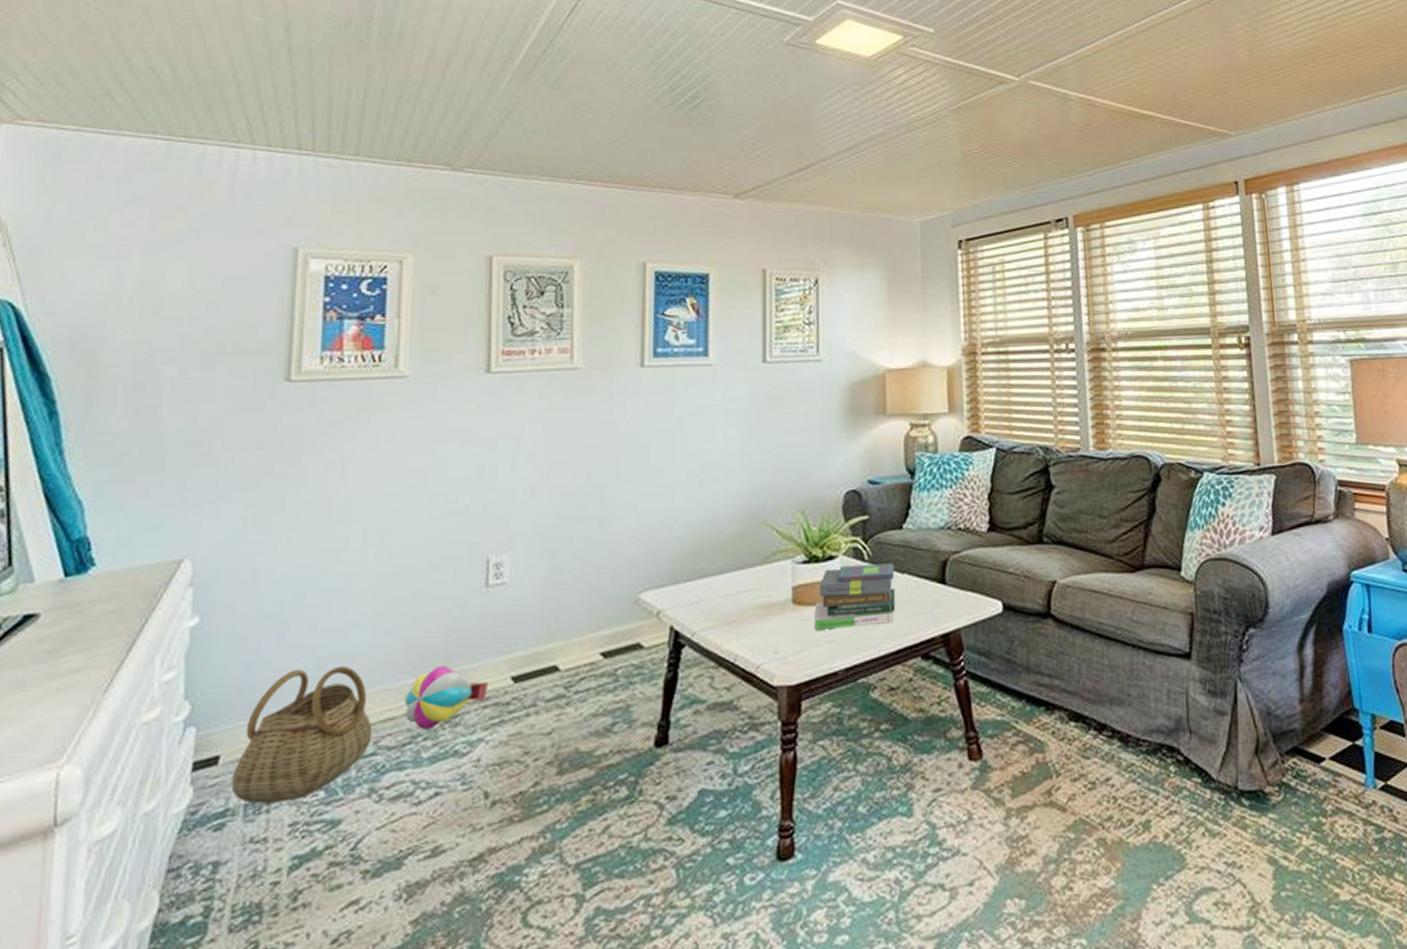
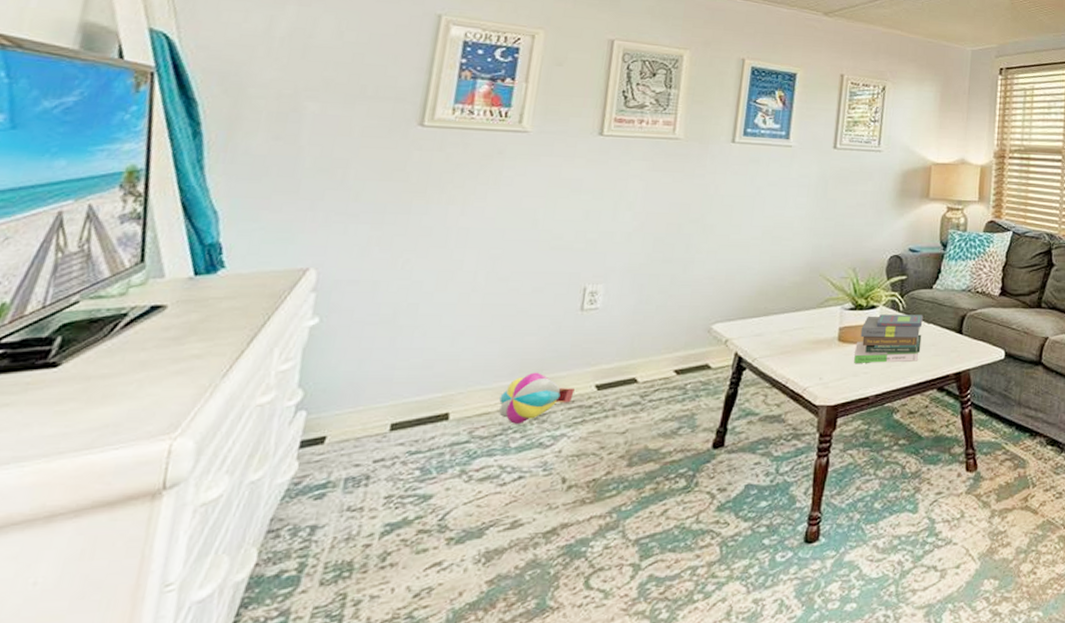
basket: present [231,665,373,804] -> none [334,367,469,479]

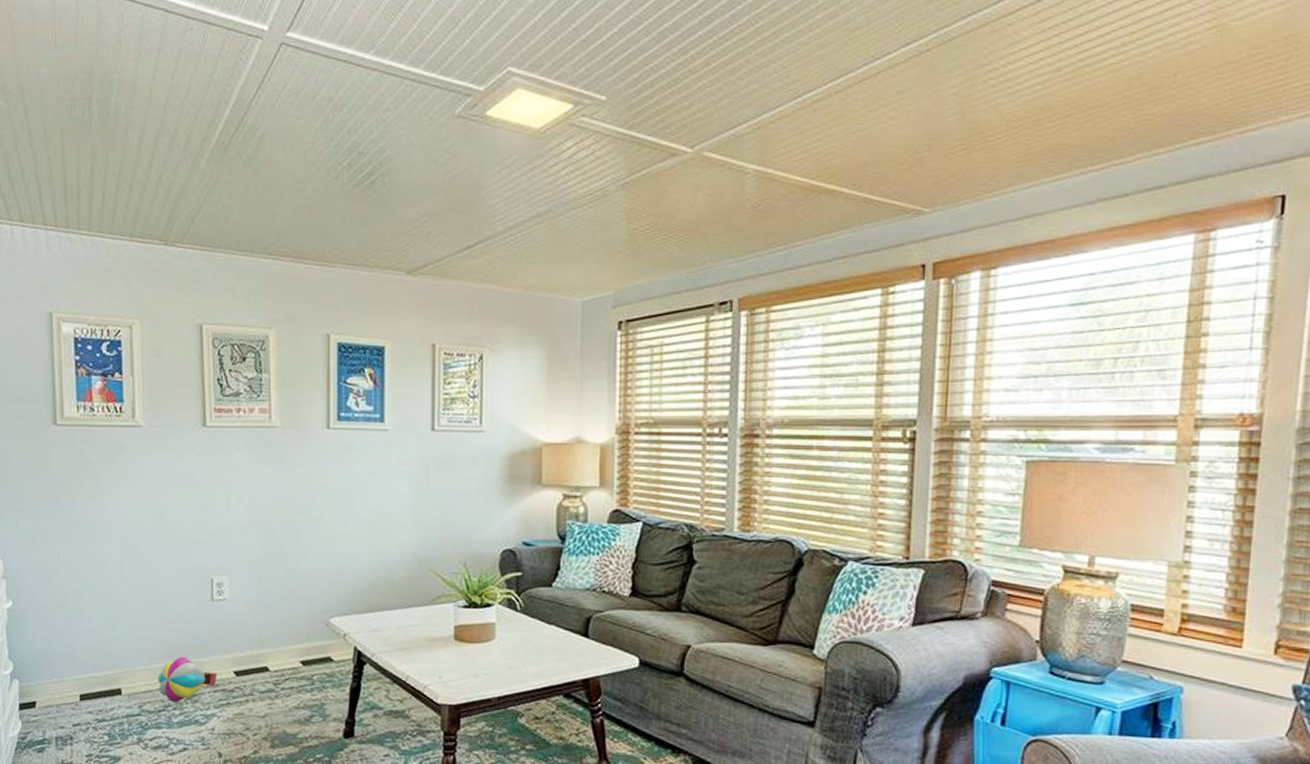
books: present [854,314,924,363] -> none [473,613,544,665]

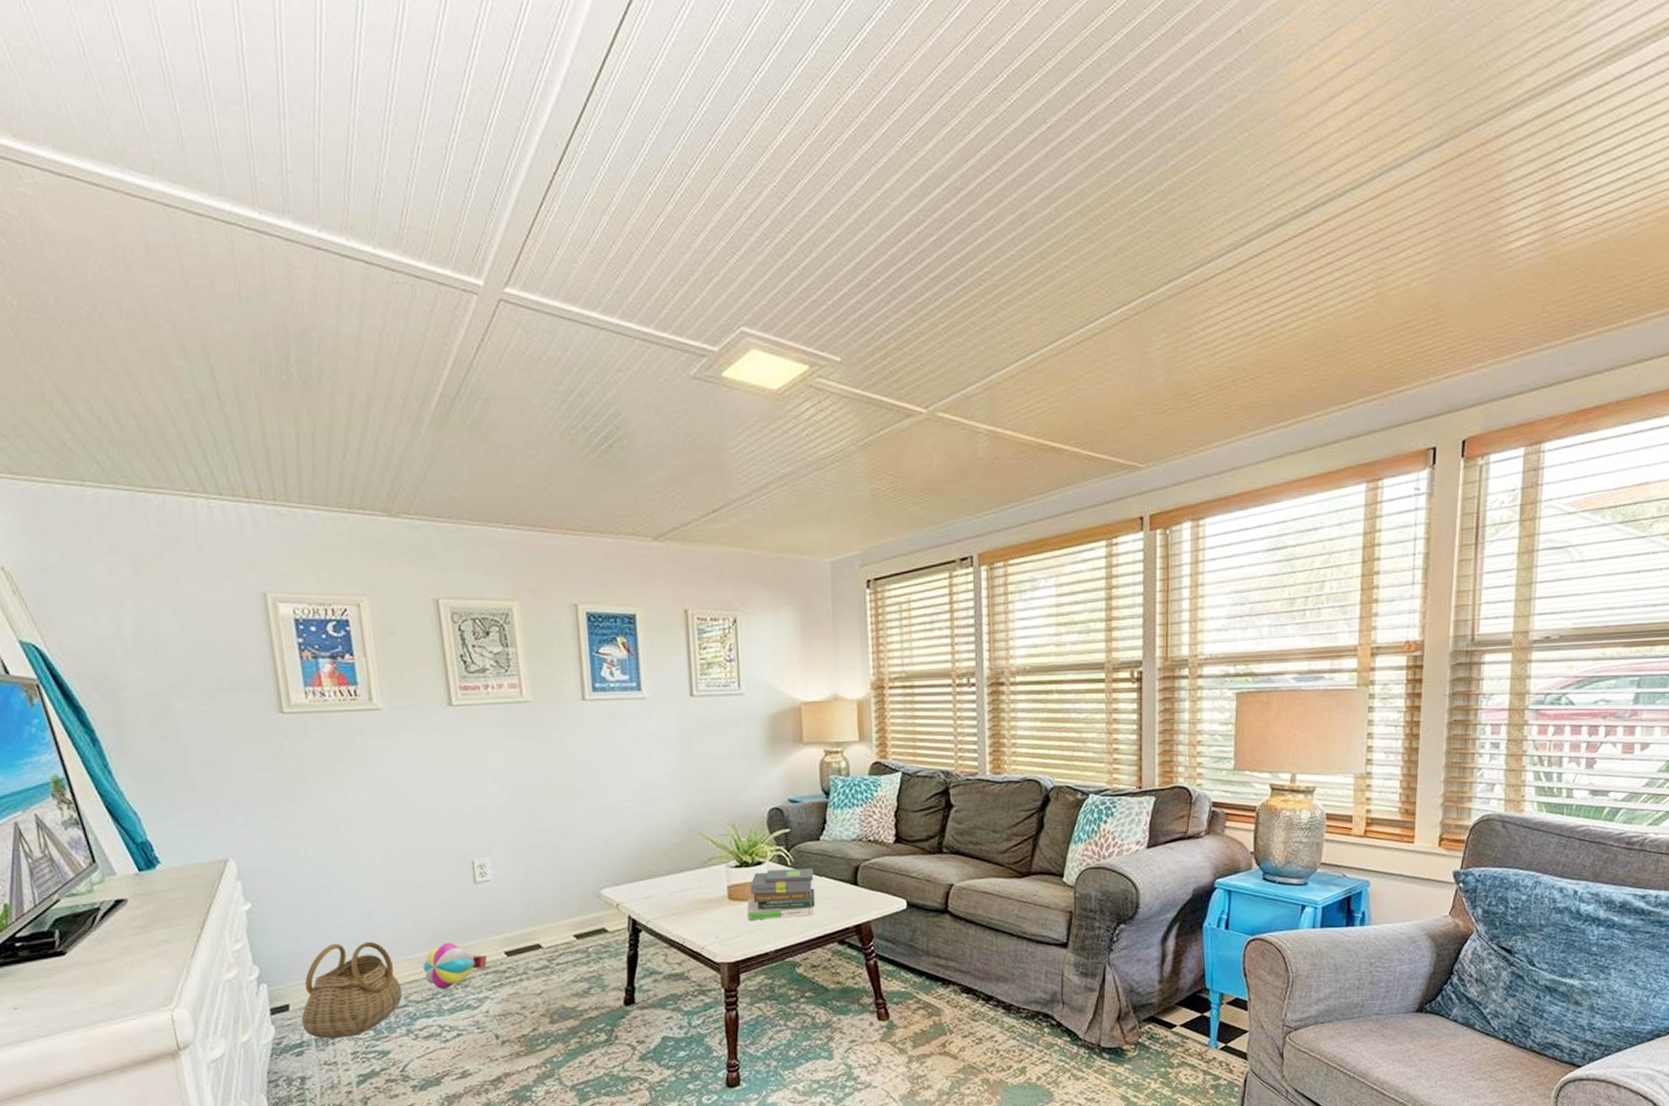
basket: none [45,647,137,740] -> present [301,941,403,1039]
books: none [473,613,544,665] -> present [747,868,816,920]

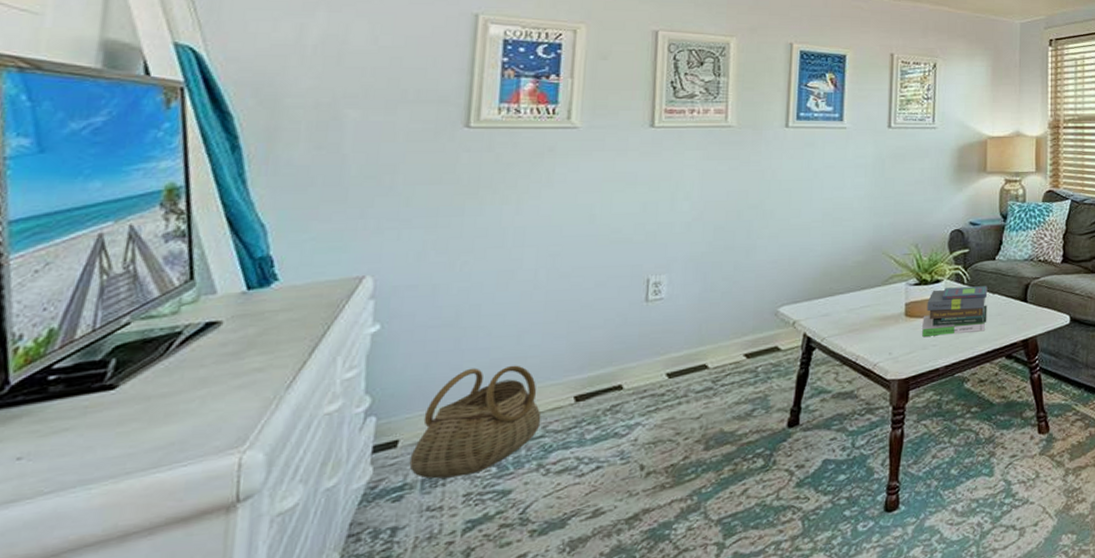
beach ball: present [423,942,487,989] -> none [571,364,646,416]

